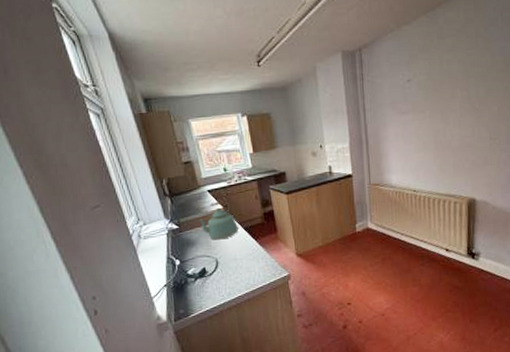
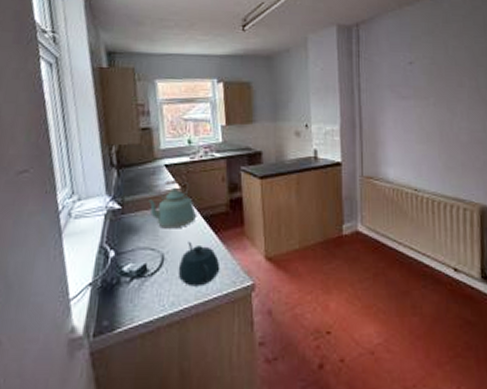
teapot: none [230,247,262,281] -> present [178,241,221,287]

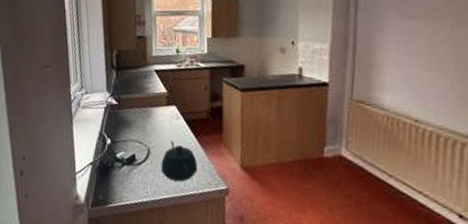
kettle: present [147,179,196,229] -> none [138,84,179,128]

